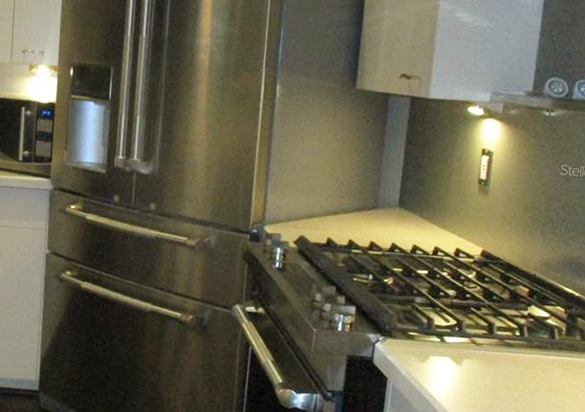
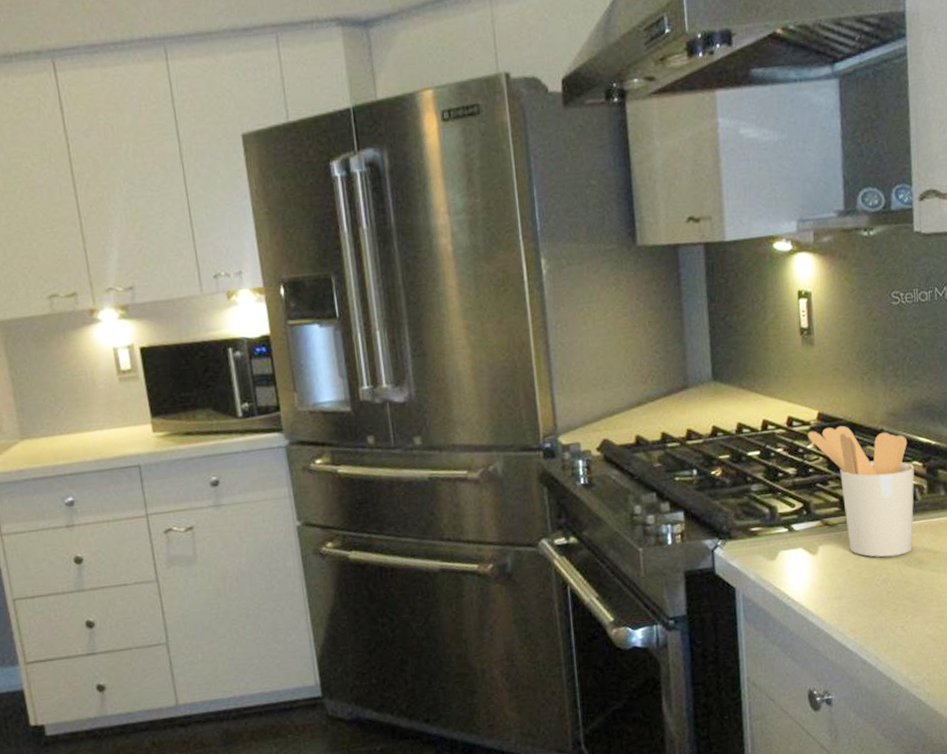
utensil holder: none [470,264,557,382] -> present [807,425,915,557]

